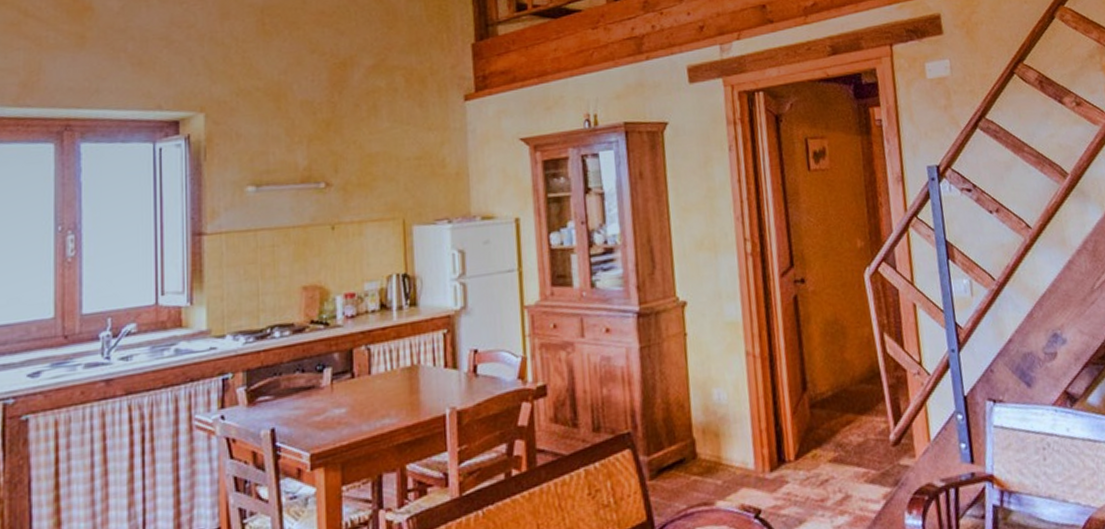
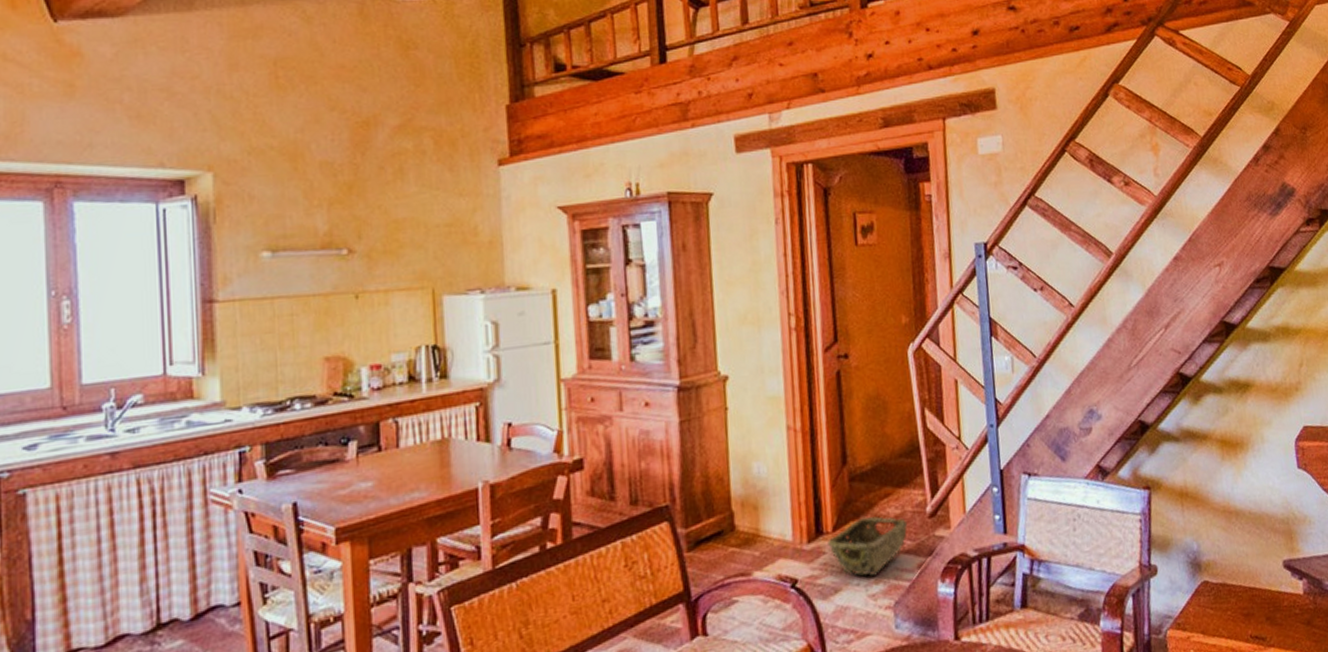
woven basket: none [790,444,872,508] -> present [828,516,908,577]

